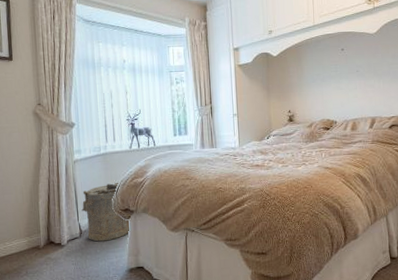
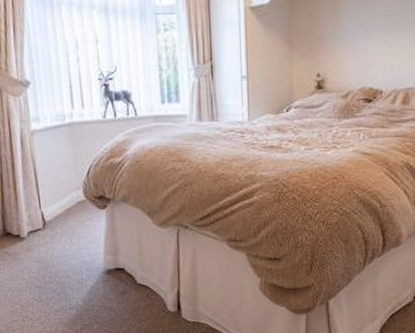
laundry hamper: present [81,182,131,242] -> none [44,161,108,235]

